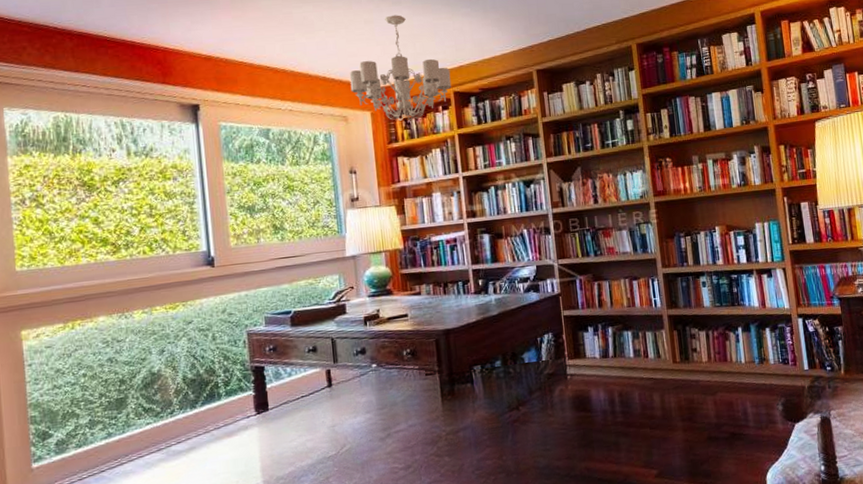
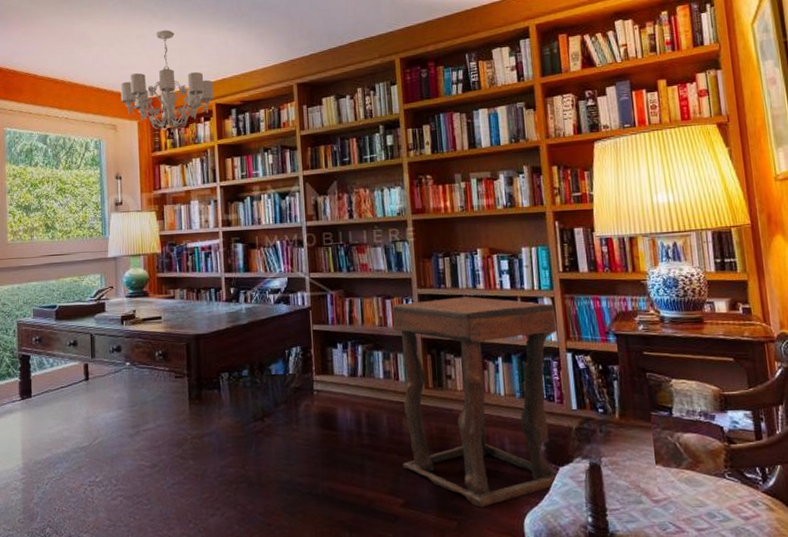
side table: none [639,272,794,470] -> present [392,296,558,508]

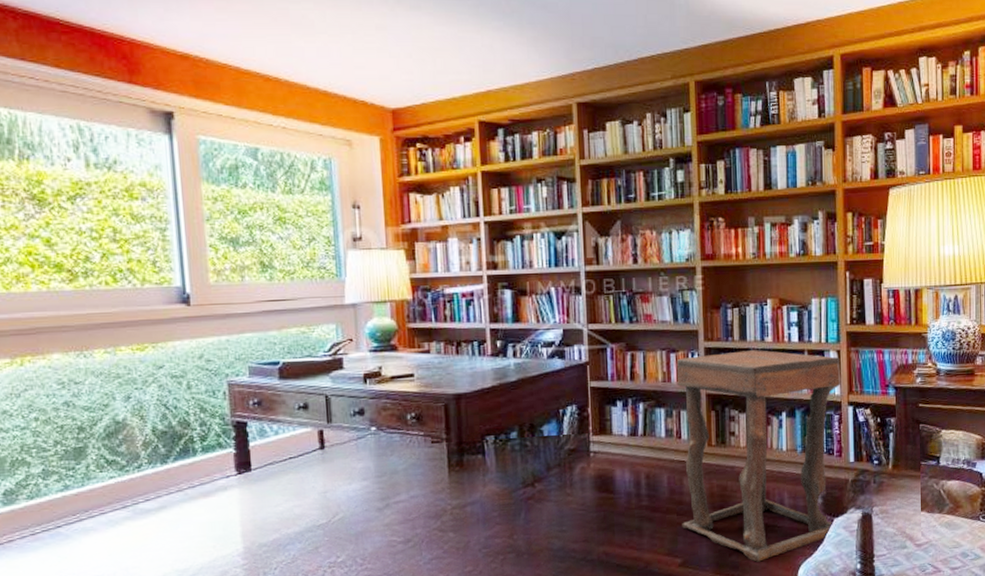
chandelier: present [120,30,214,130] -> none [355,22,477,150]

